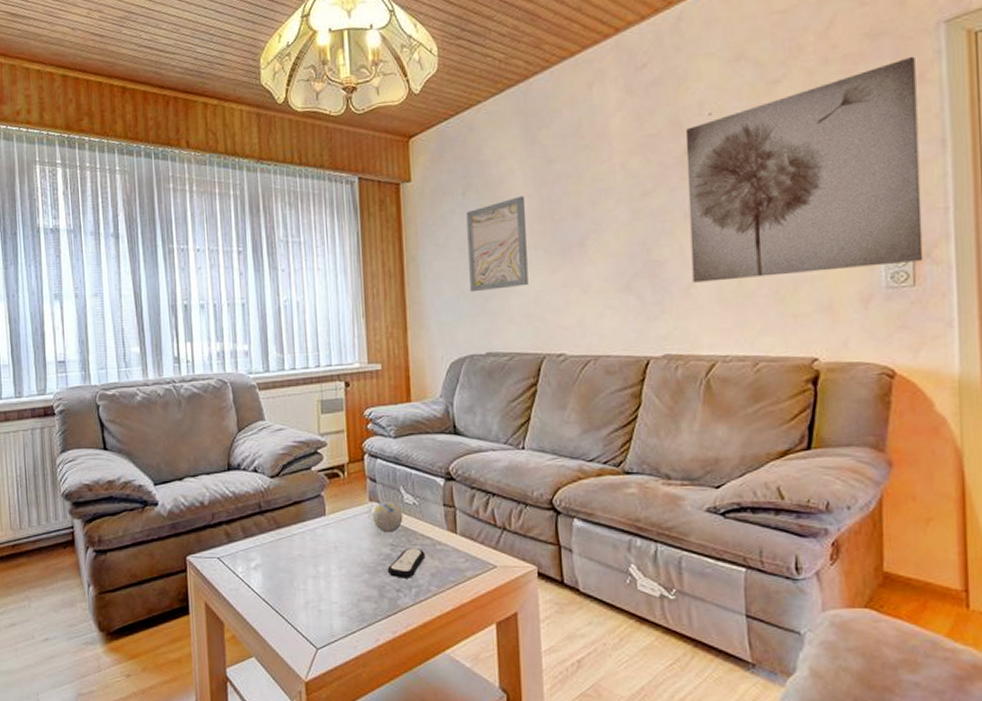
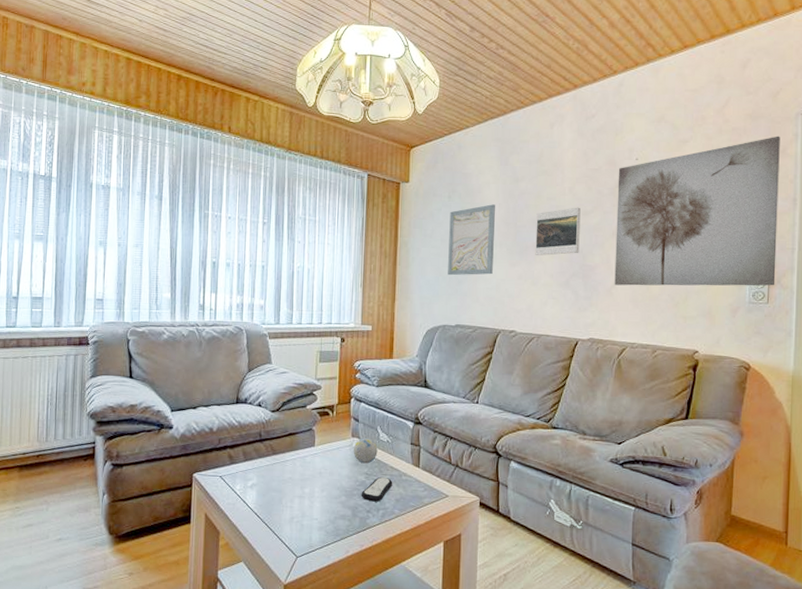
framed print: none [579,186,641,255] -> present [535,207,581,256]

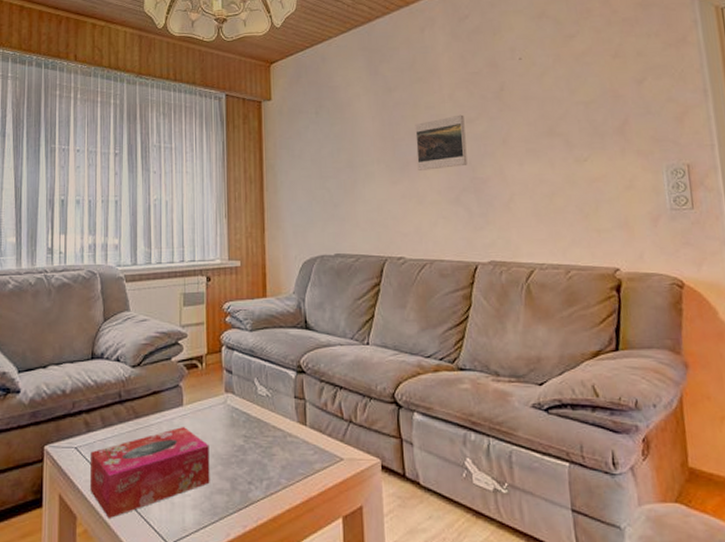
tissue box: none [232,464,336,536] -> present [90,427,210,520]
decorative ball: present [353,438,378,464] -> none [228,393,256,424]
remote control: present [361,476,393,502] -> none [240,439,277,471]
wall art: present [448,204,495,276] -> none [319,118,372,199]
wall art: present [614,136,780,286] -> none [501,23,698,199]

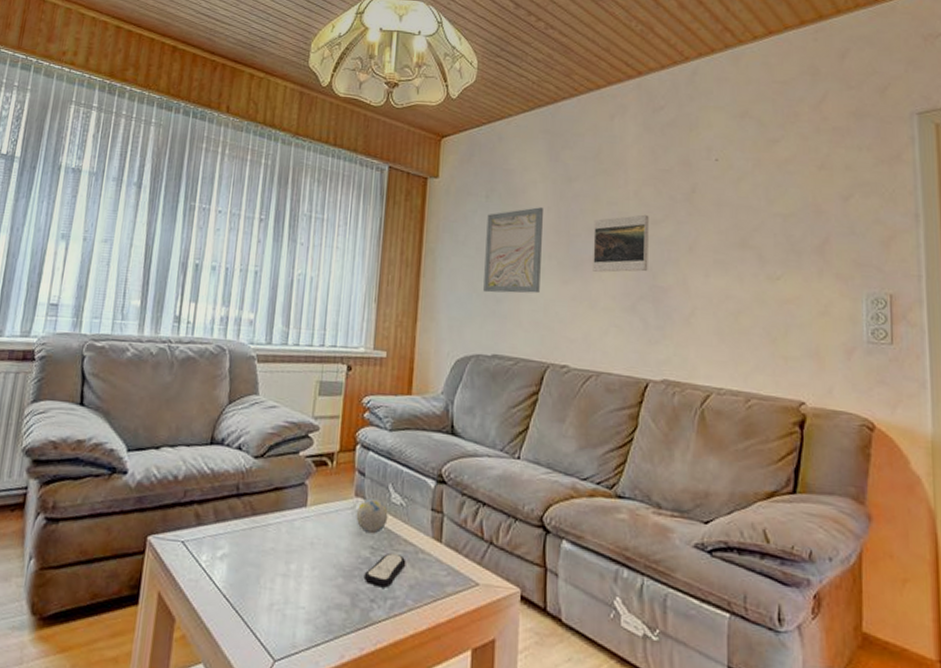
tissue box: present [90,427,210,520] -> none [193,530,332,626]
decorative ball: none [228,393,256,424] -> present [356,498,388,534]
remote control: none [240,439,277,471] -> present [363,552,406,588]
wall art: none [319,118,372,199] -> present [483,207,543,294]

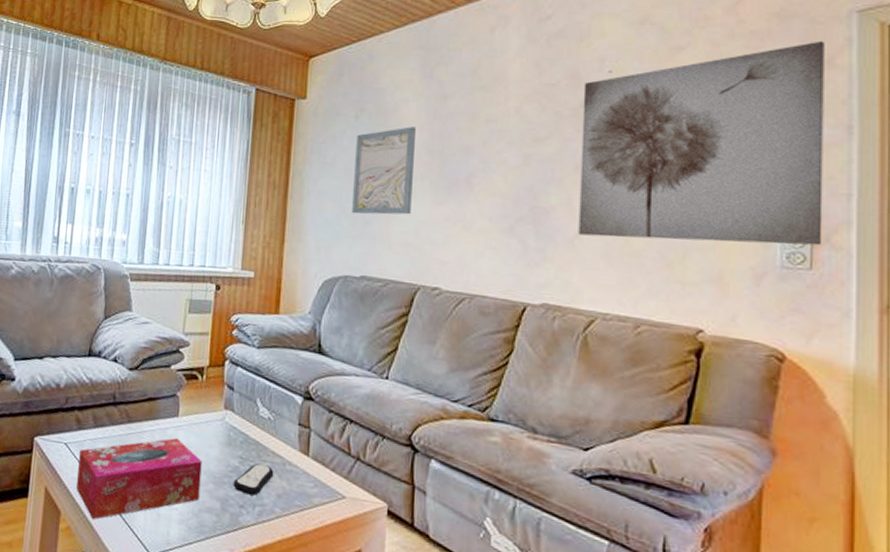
tissue box: none [193,530,332,626] -> present [76,438,202,520]
decorative ball: present [356,498,388,534] -> none [225,411,256,445]
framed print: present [592,214,649,273] -> none [468,132,531,193]
wall art: none [693,138,900,322] -> present [578,40,825,246]

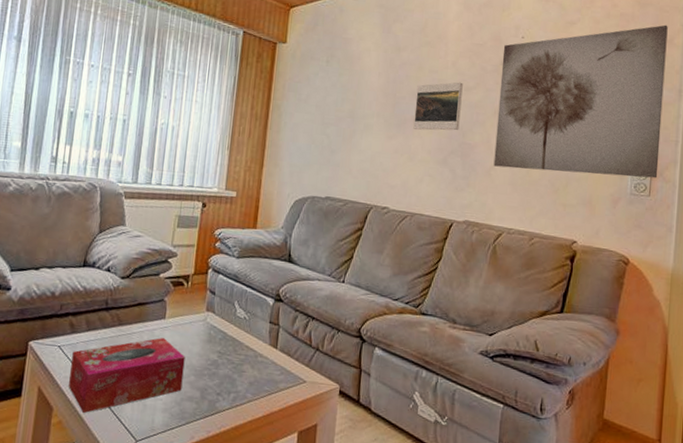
remote control: present [233,462,274,496] -> none [211,356,248,384]
wall art: present [352,126,416,215] -> none [321,72,375,146]
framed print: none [468,132,531,193] -> present [413,82,463,131]

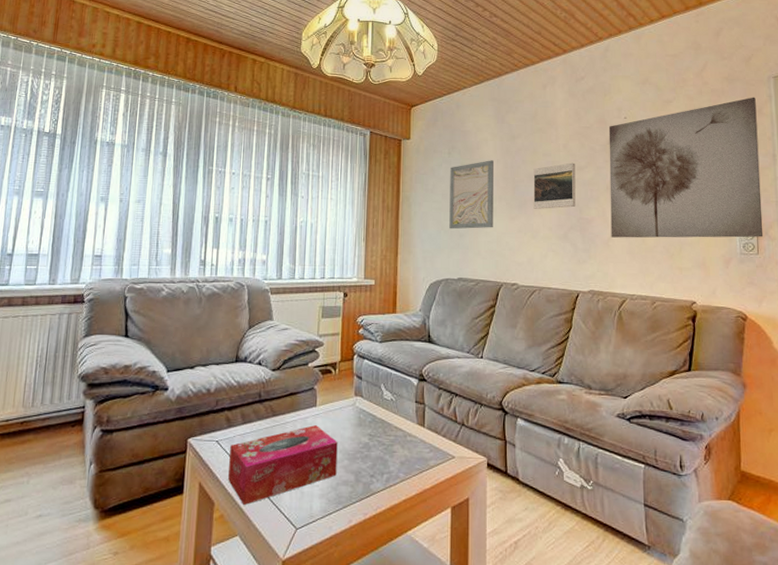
wall art: none [321,72,375,146] -> present [449,160,493,230]

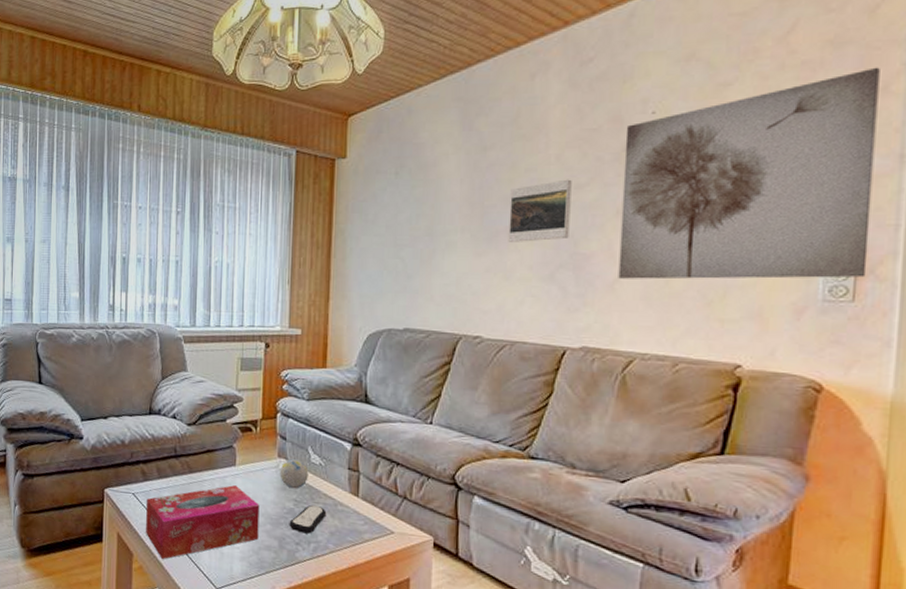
decorative ball: none [356,396,382,424] -> present [280,459,309,489]
remote control: none [364,437,398,465] -> present [289,504,327,534]
wall art: present [449,160,493,230] -> none [394,180,456,269]

